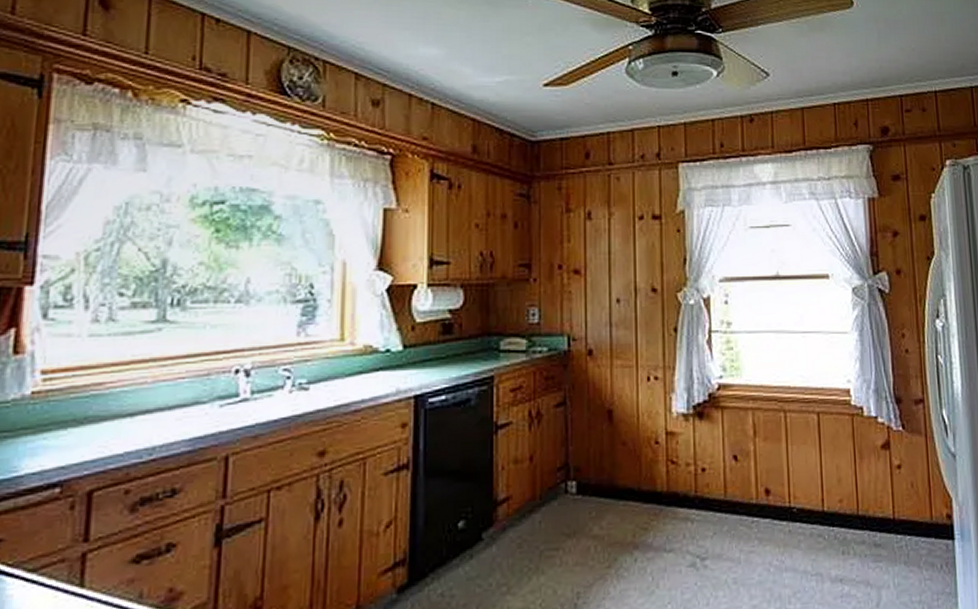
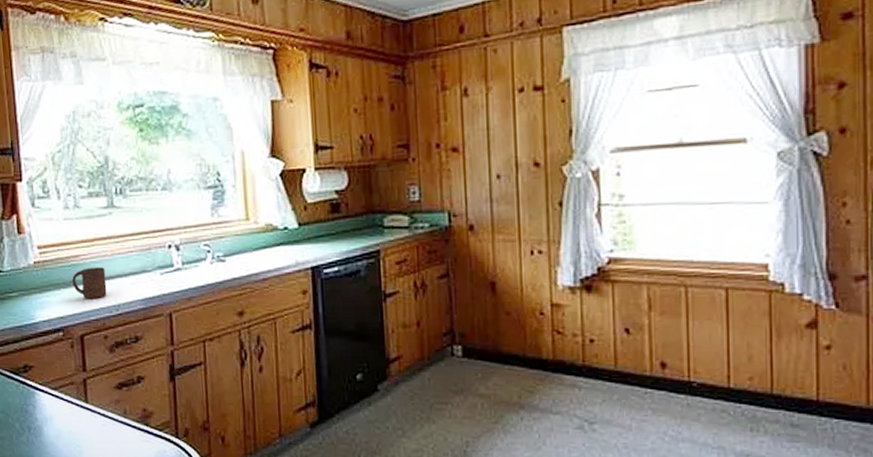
cup: none [87,398,141,440] -> present [72,267,107,299]

